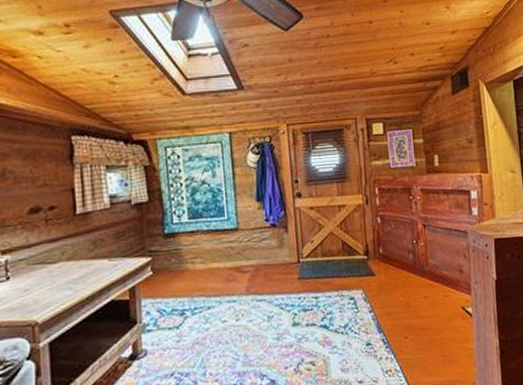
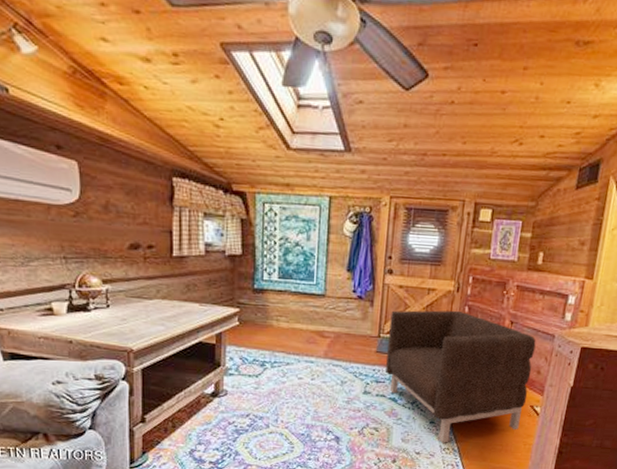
armchair: none [307,222,457,365] -> present [386,310,536,443]

